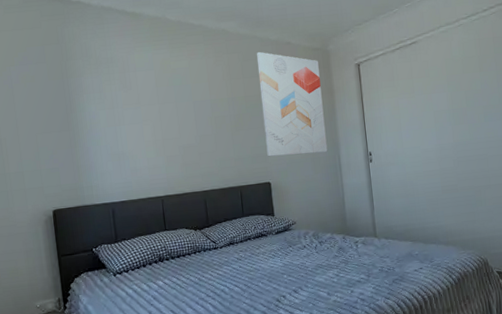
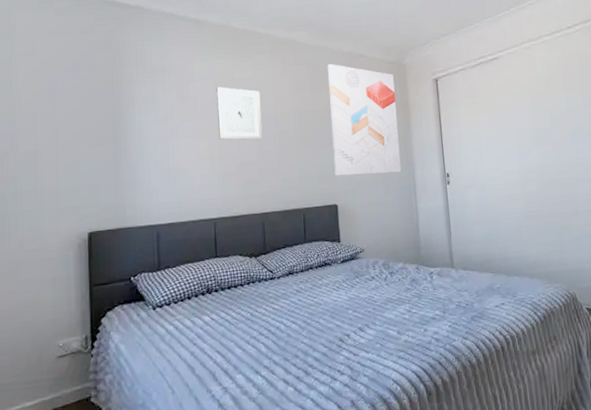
wall art: none [156,76,201,126] -> present [216,87,263,140]

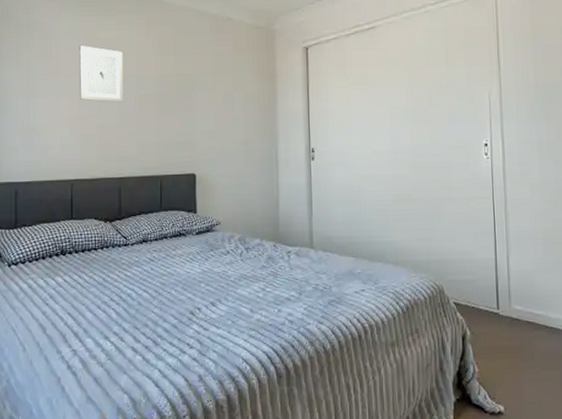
wall art: present [327,63,402,177] -> none [192,26,264,145]

